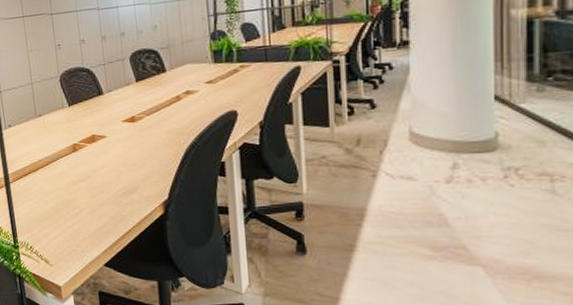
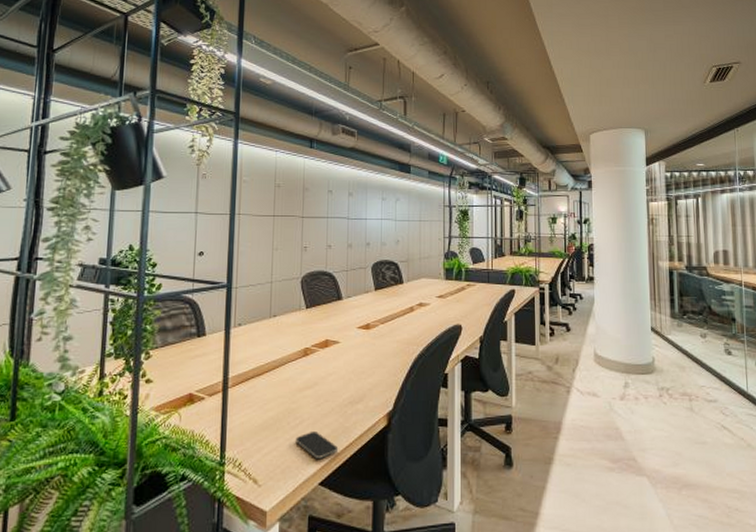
smartphone: none [77,220,119,243] -> present [295,432,339,458]

